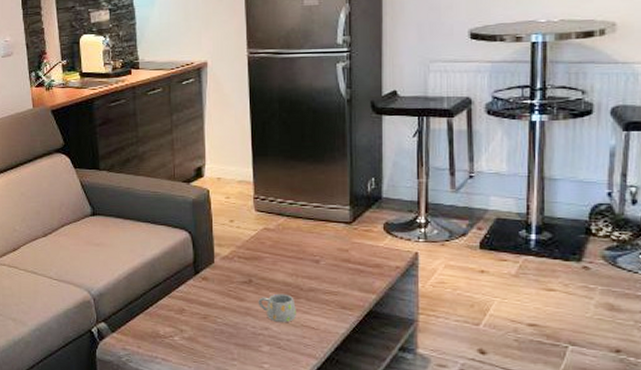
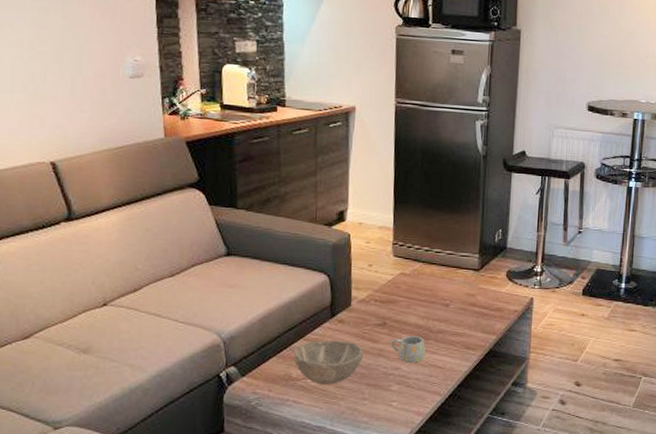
bowl: none [160,298,229,343] -> present [294,340,363,385]

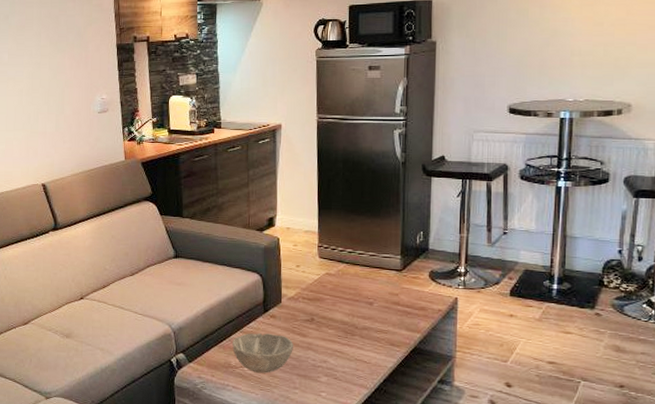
mug: present [391,335,426,363] -> none [319,331,351,357]

